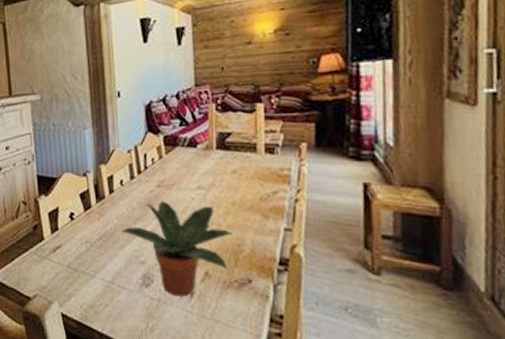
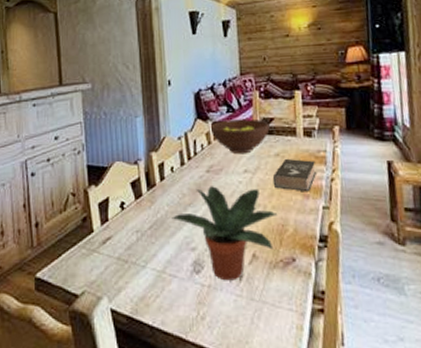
fruit bowl: none [163,133,227,170] -> present [211,118,270,155]
book: none [228,177,278,212] -> present [272,159,316,192]

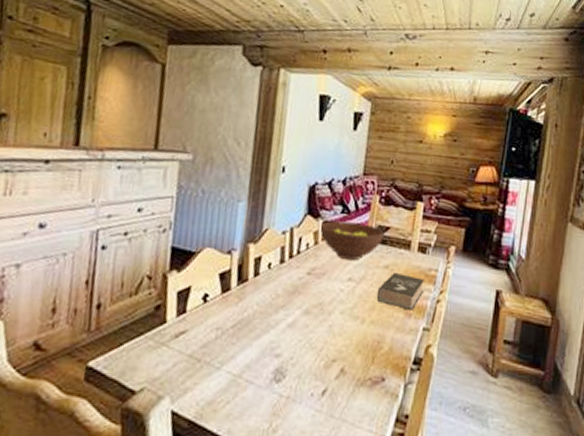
potted plant: present [172,186,277,281] -> none [259,290,374,394]

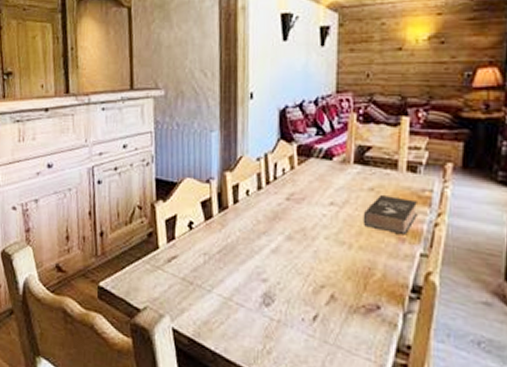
fruit bowl: present [321,220,384,261] -> none [296,143,366,185]

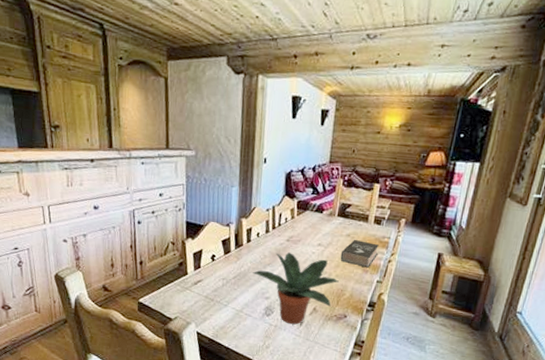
potted plant: none [243,216,364,320] -> present [253,252,339,325]

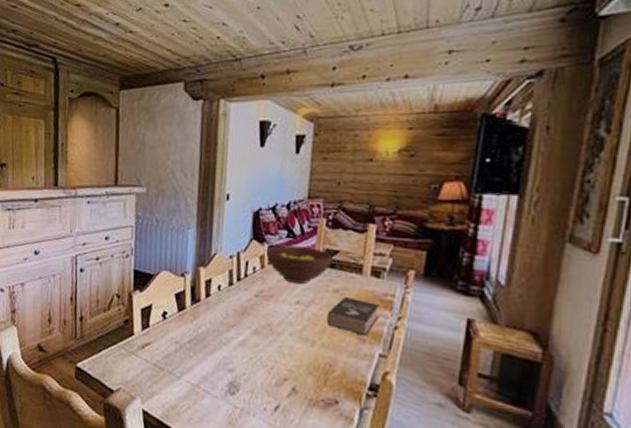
potted plant: present [253,252,339,325] -> none [212,311,326,410]
fruit bowl: none [296,200,347,231] -> present [267,245,333,285]

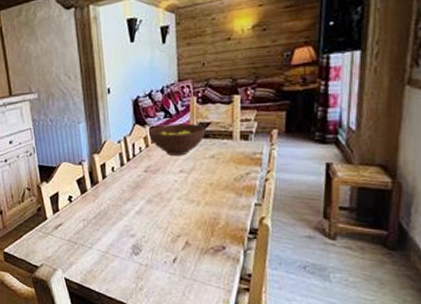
book: present [326,297,379,336] -> none [207,161,250,191]

